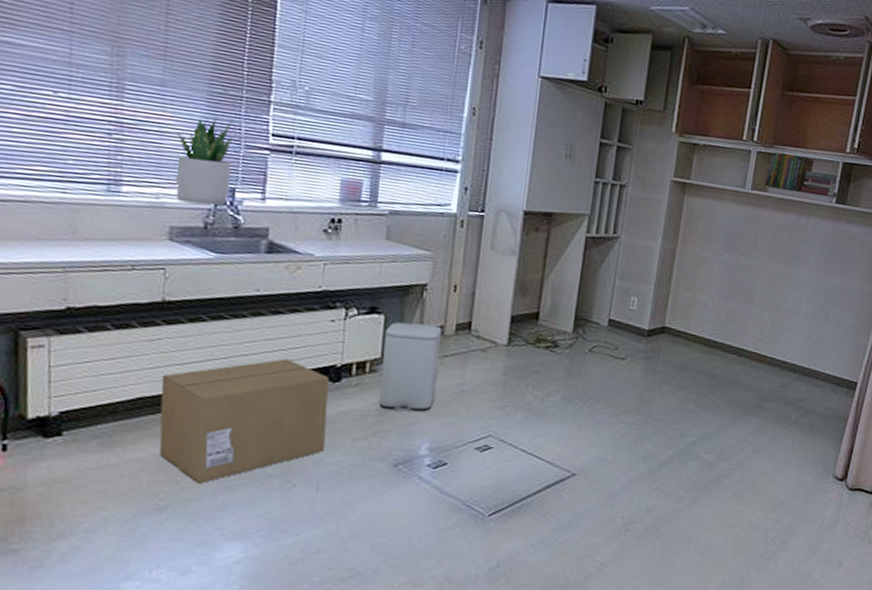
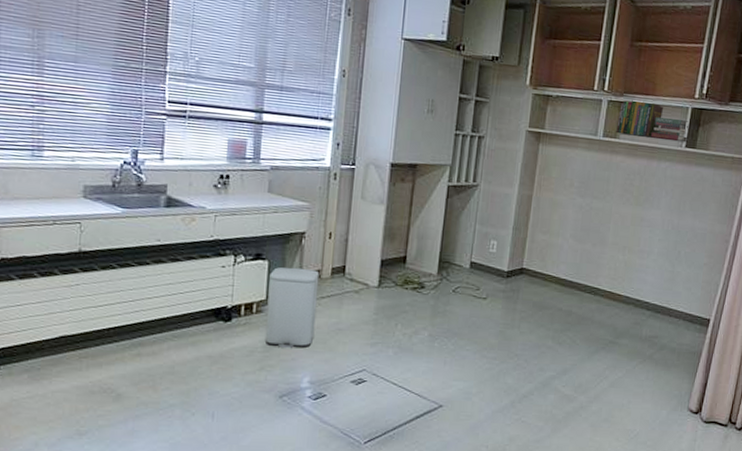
box: present [159,358,329,484] -> none [79,301,221,412]
planter: present [175,115,233,207] -> none [87,86,135,167]

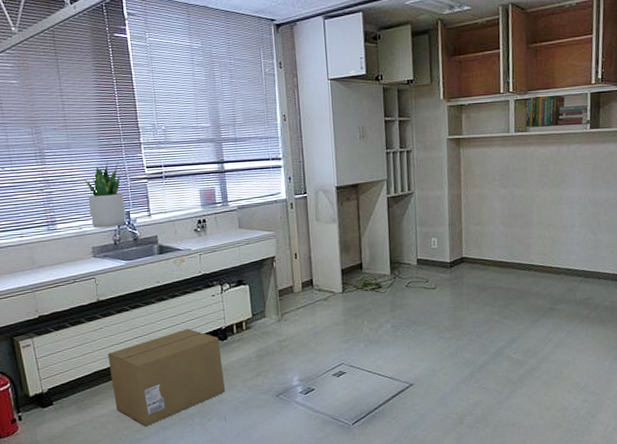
box: none [79,301,221,412] -> present [107,328,226,427]
planter: none [87,86,135,167] -> present [84,161,126,229]
pedal bin: present [264,267,320,349] -> none [252,286,297,355]

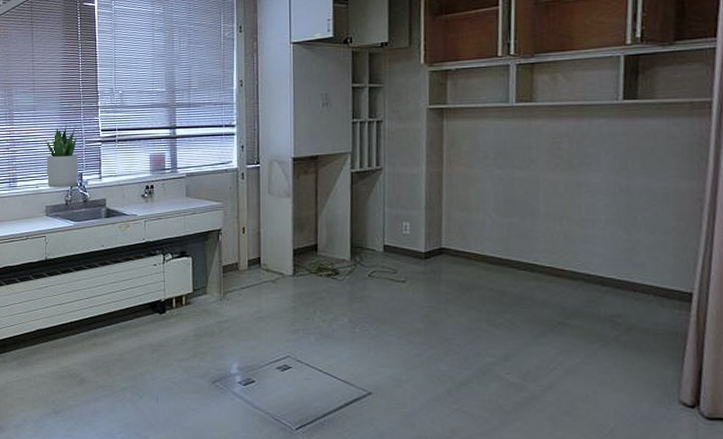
box: present [107,328,226,427] -> none [50,297,160,394]
books: present [525,94,565,128] -> none [531,57,587,98]
books: present [557,104,591,126] -> none [575,69,625,96]

